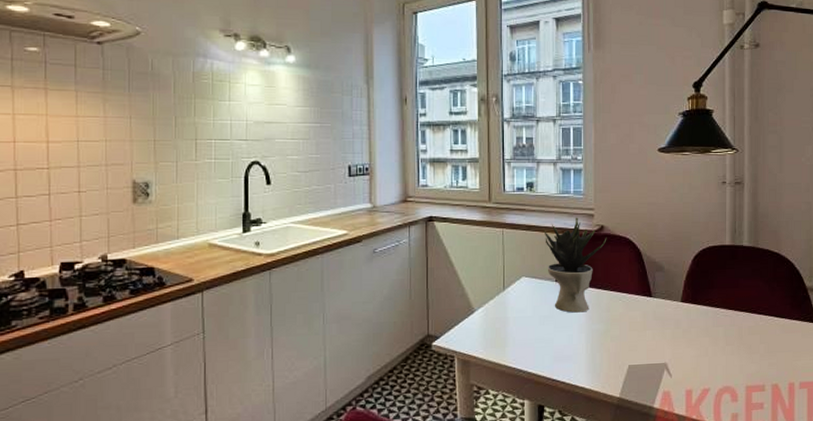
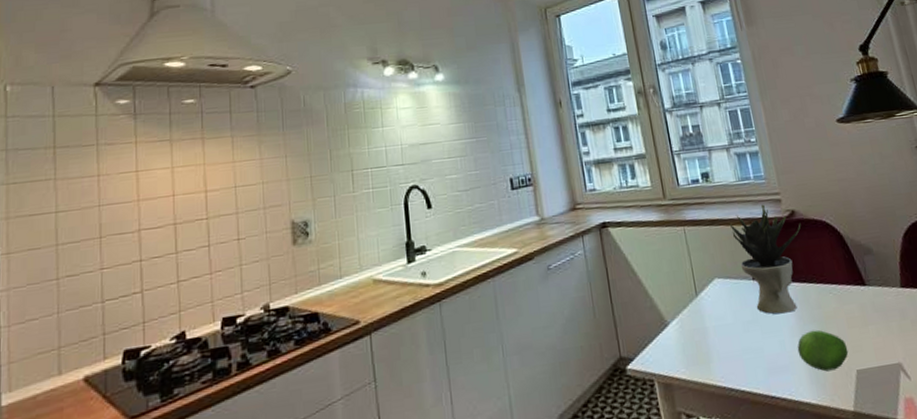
fruit: none [582,329,625,364] -> present [797,330,849,372]

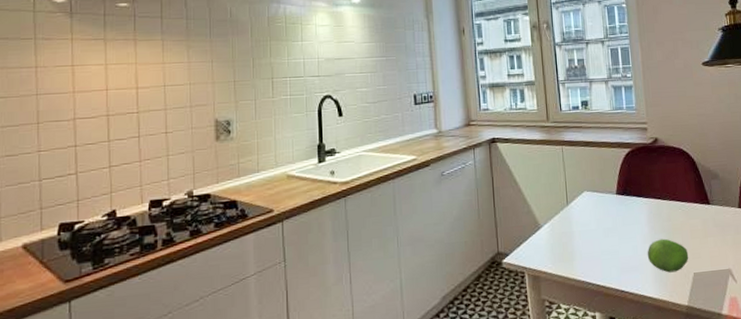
potted plant: present [729,204,801,315] -> none [601,131,662,224]

